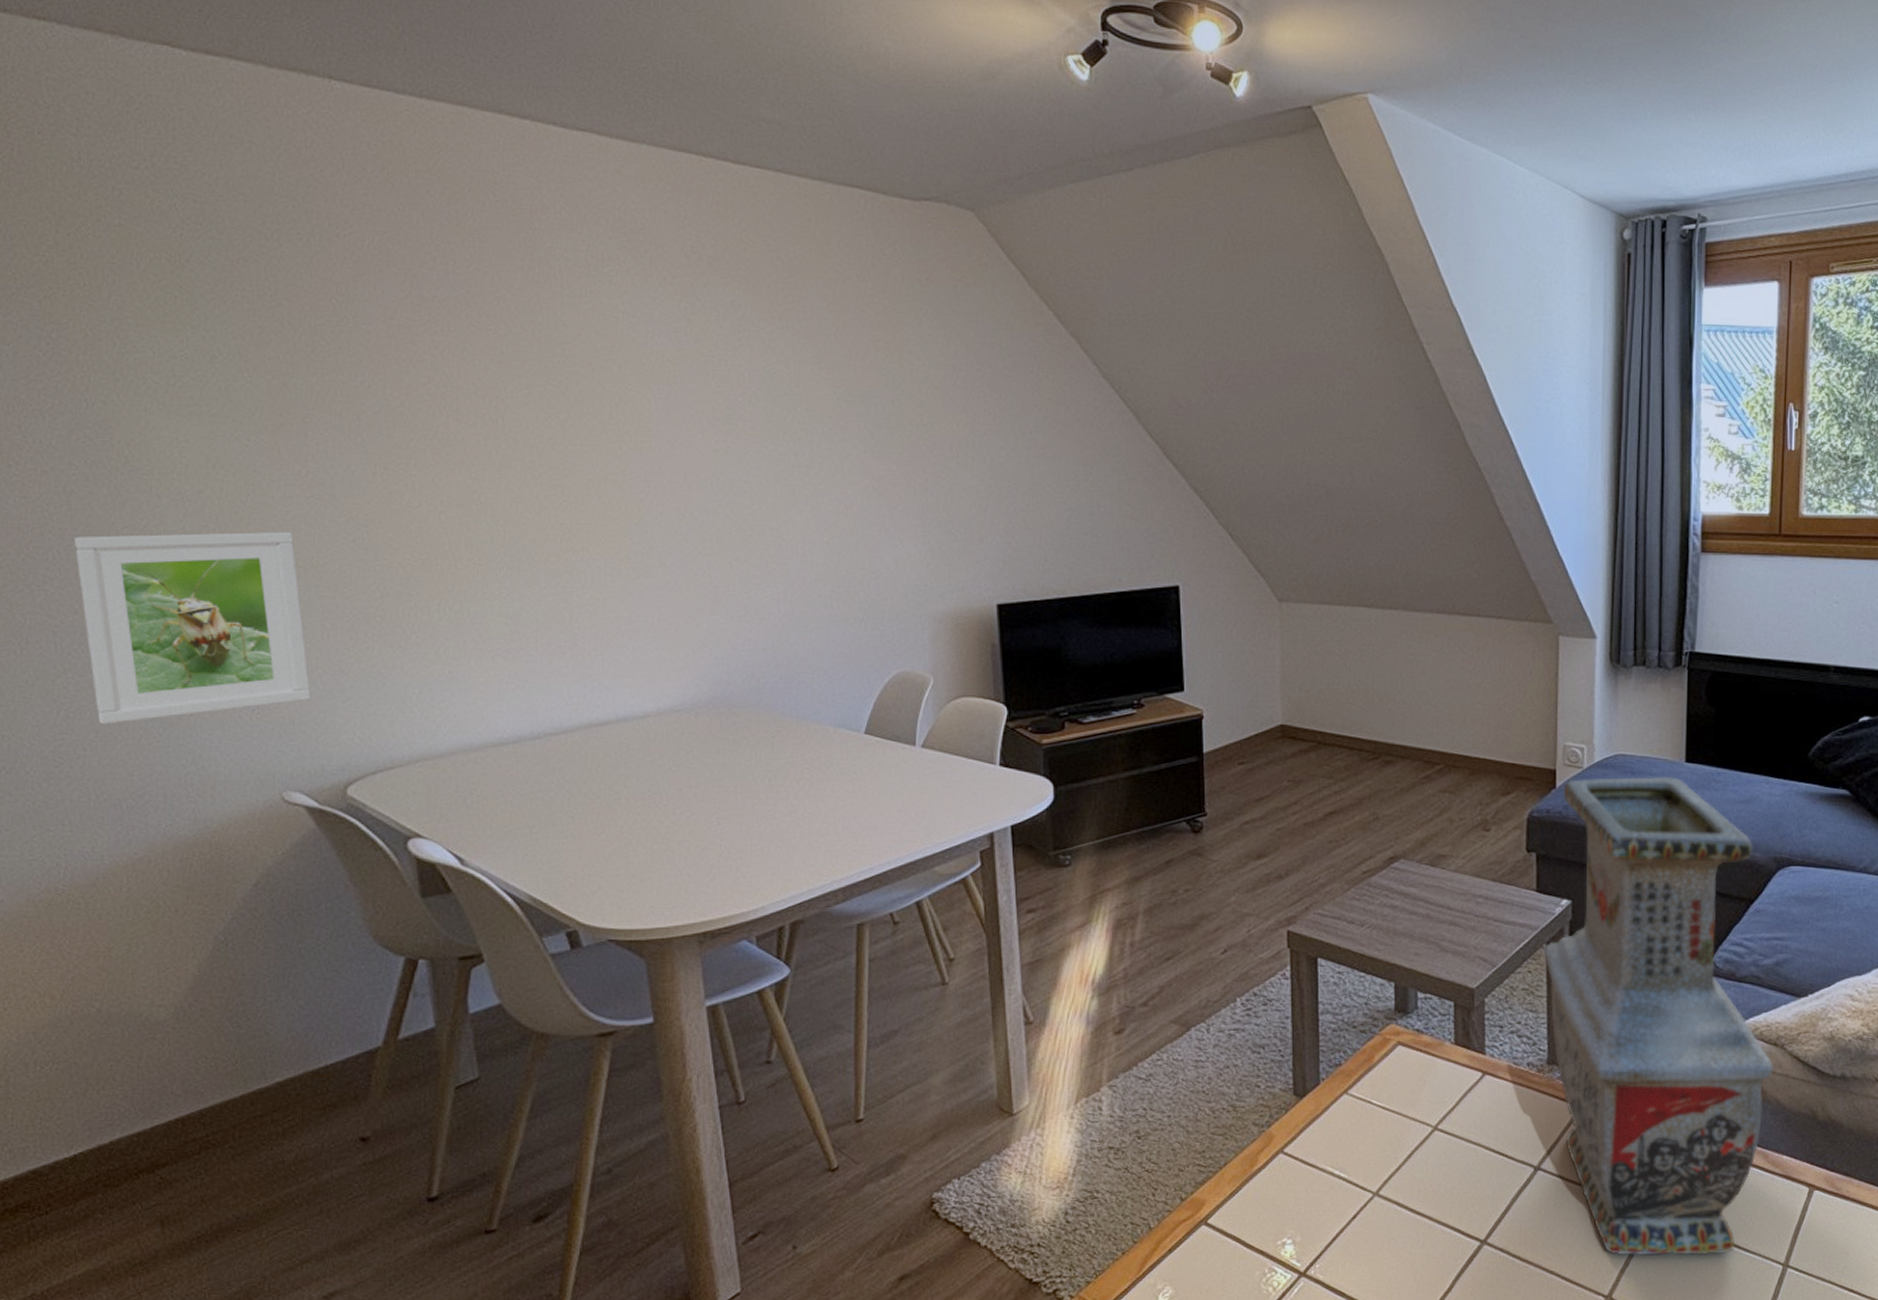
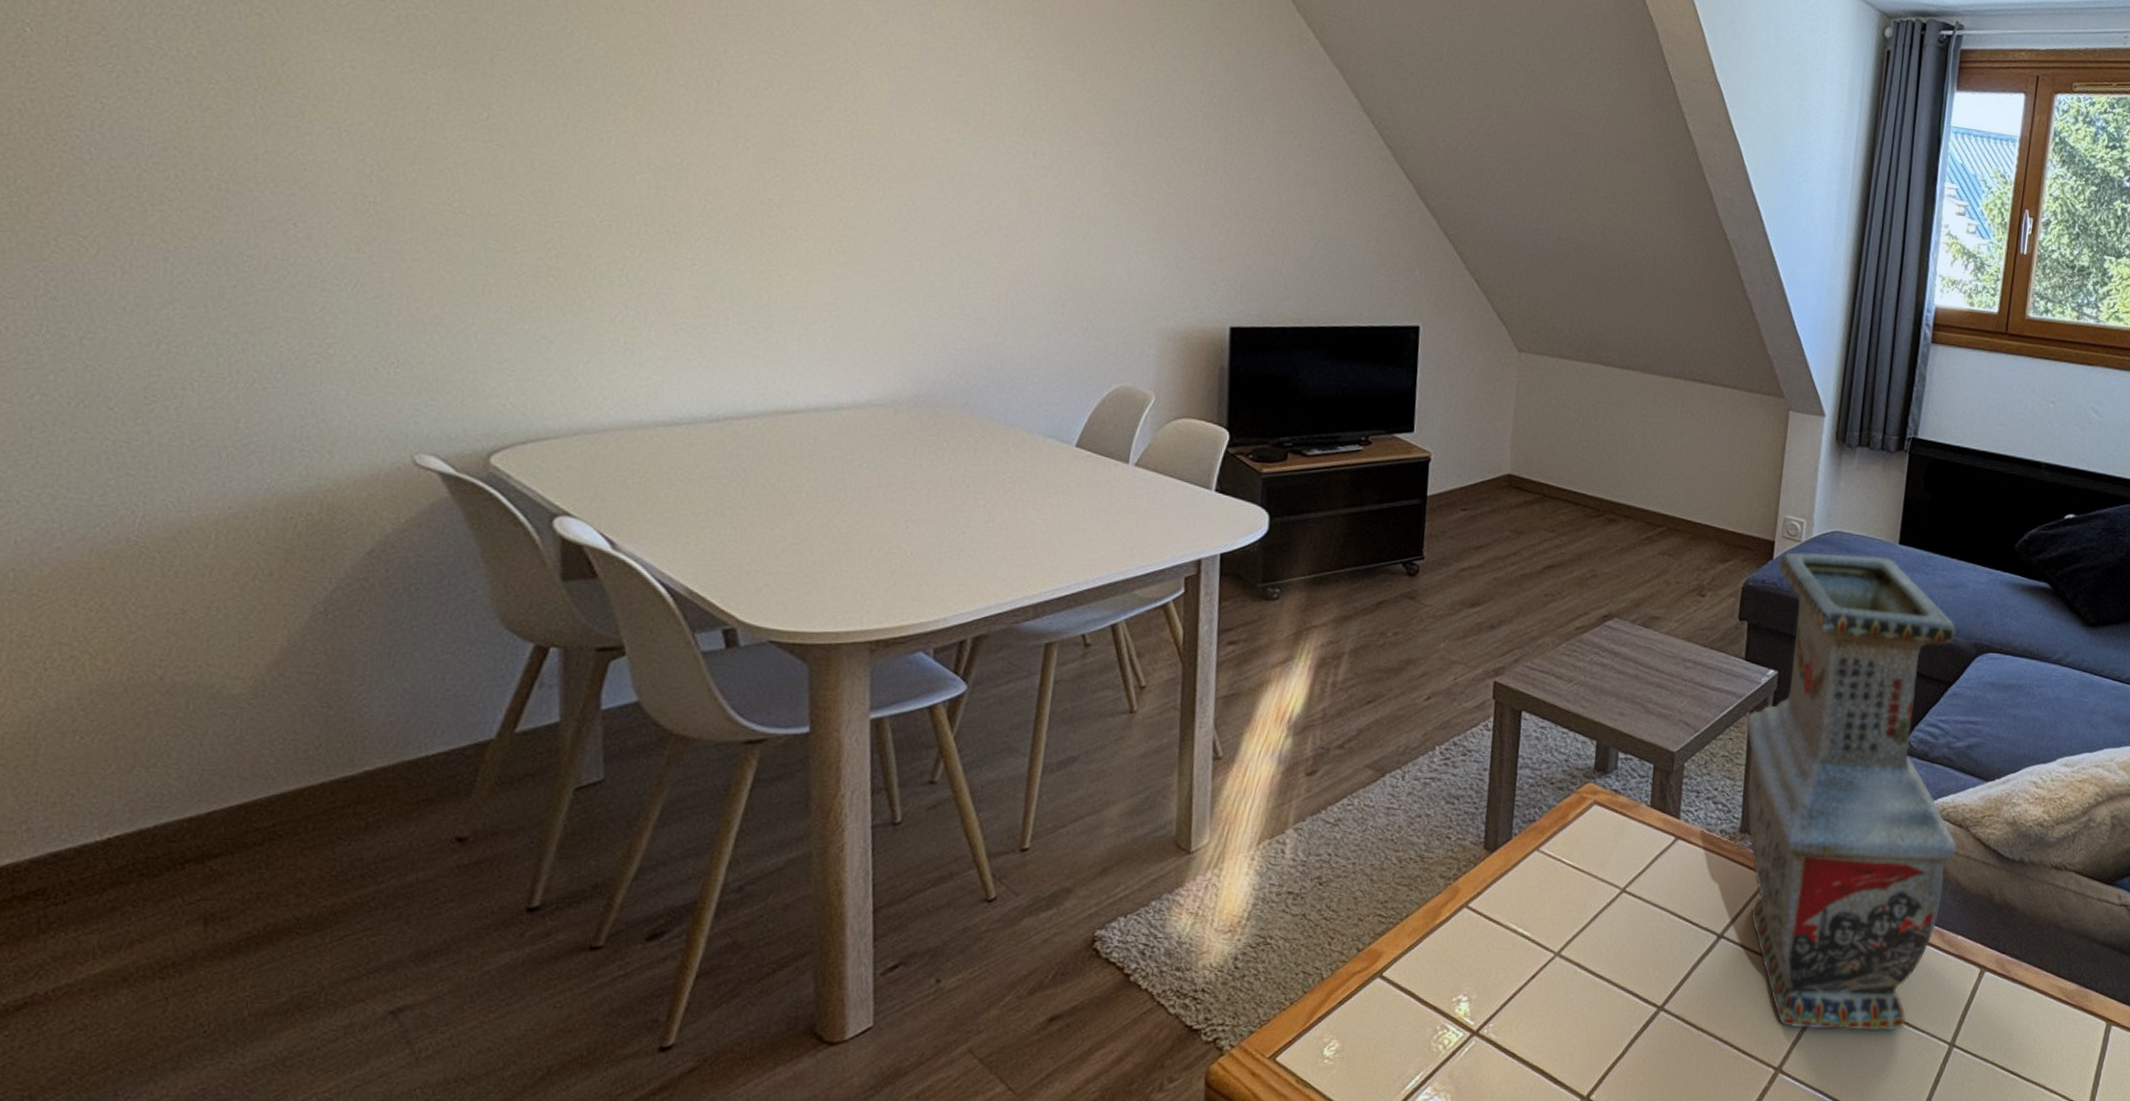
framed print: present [75,531,312,725] -> none [203,156,464,364]

